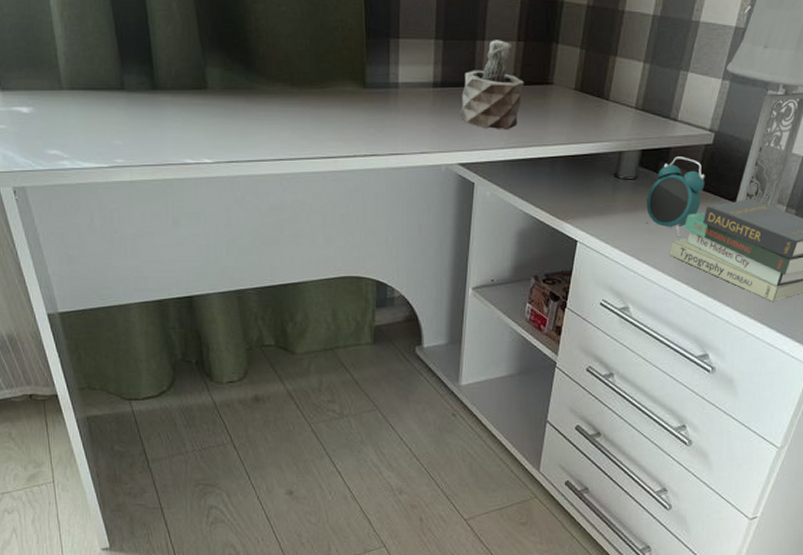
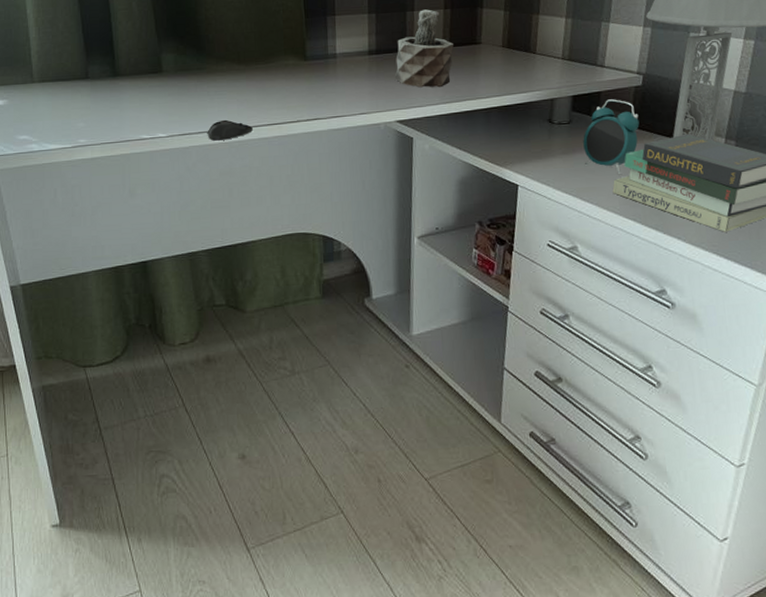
computer mouse: none [256,148,307,171] -> present [207,119,254,141]

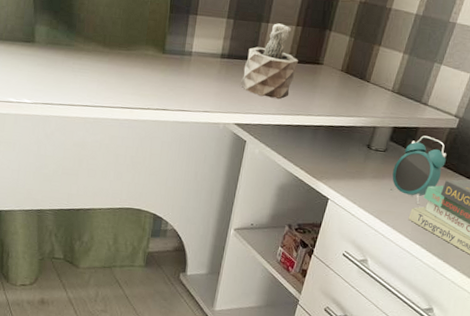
computer mouse: present [207,119,254,141] -> none [67,96,109,115]

